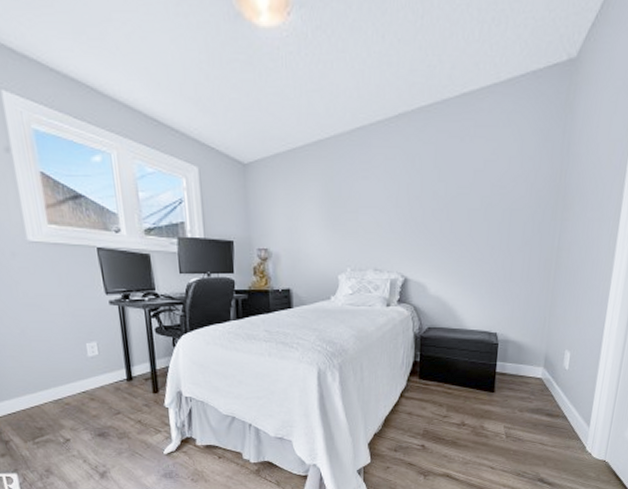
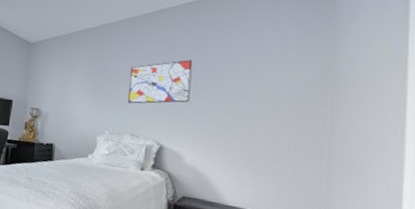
wall art: none [369,177,435,234] -> present [128,59,193,104]

